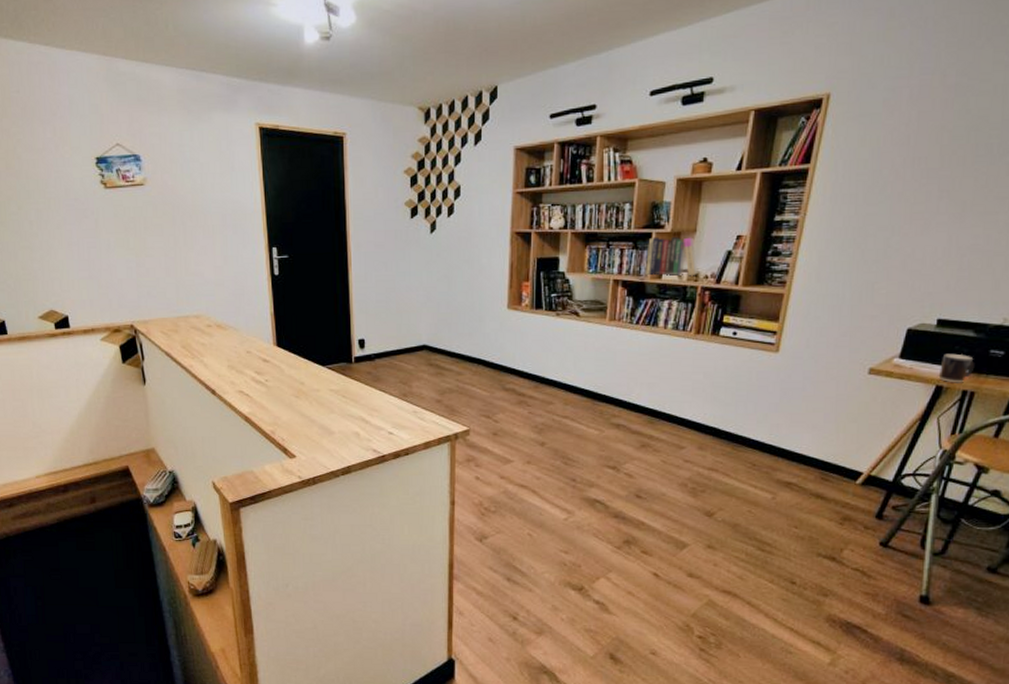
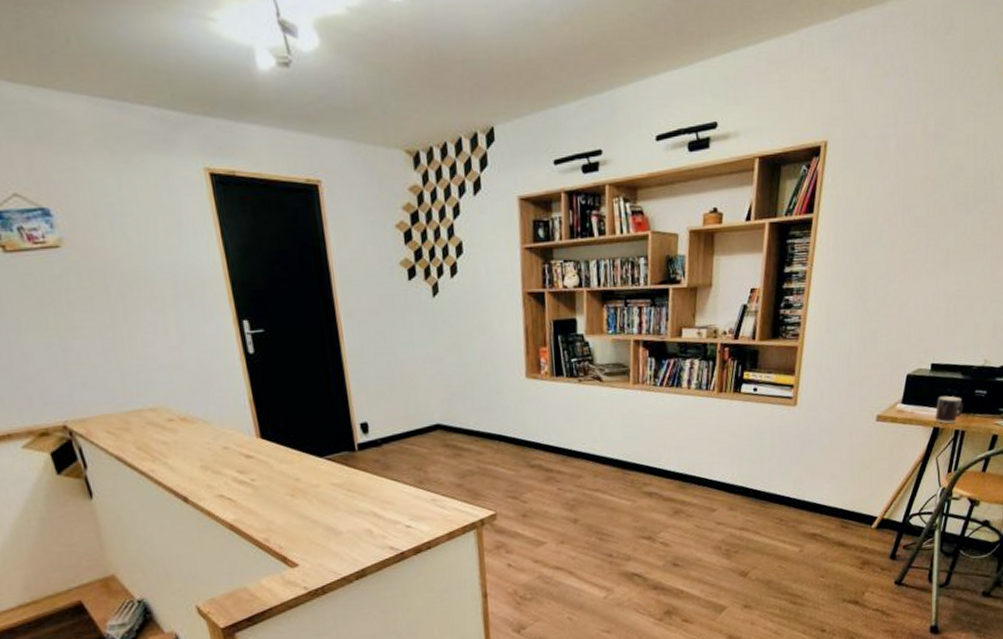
books: present [646,236,698,276] -> none [665,292,717,334]

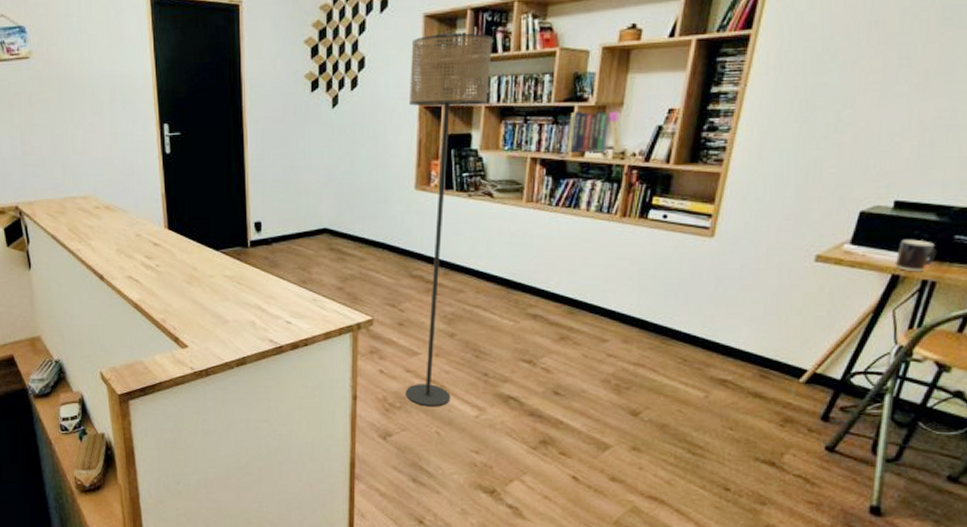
floor lamp: none [508,216,589,595] -> present [406,33,492,407]
books: none [665,292,717,334] -> present [567,110,625,154]

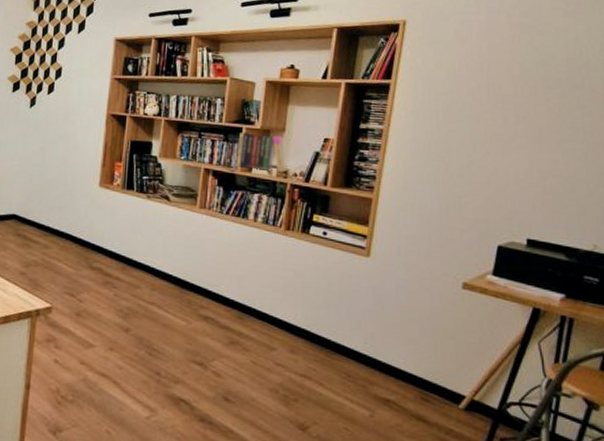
floor lamp: present [406,33,492,407] -> none [79,56,173,404]
mug: present [894,239,937,272] -> none [534,275,571,308]

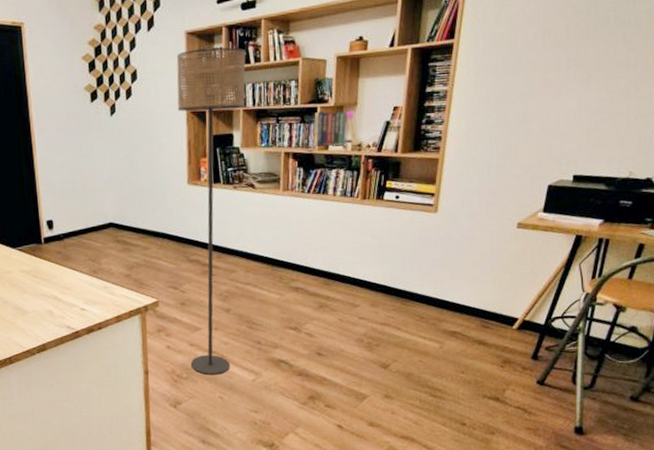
floor lamp: none [79,56,173,404] -> present [176,47,246,375]

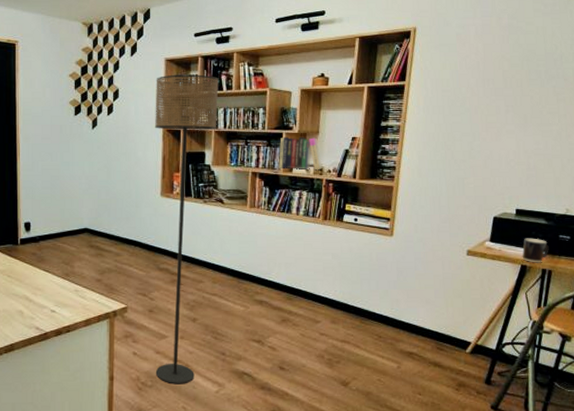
mug: none [577,205,608,232] -> present [522,238,549,263]

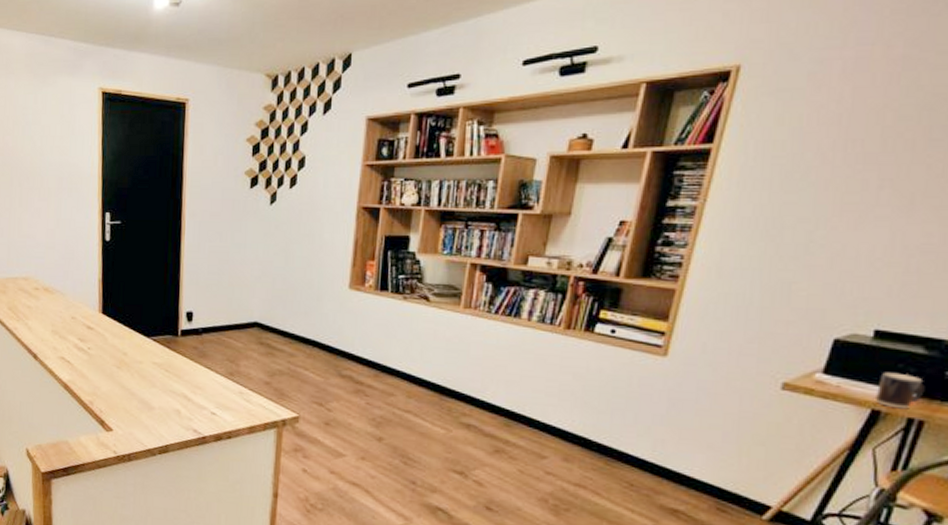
floor lamp: present [154,74,219,385] -> none [329,137,436,512]
books: present [279,136,323,171] -> none [509,218,572,264]

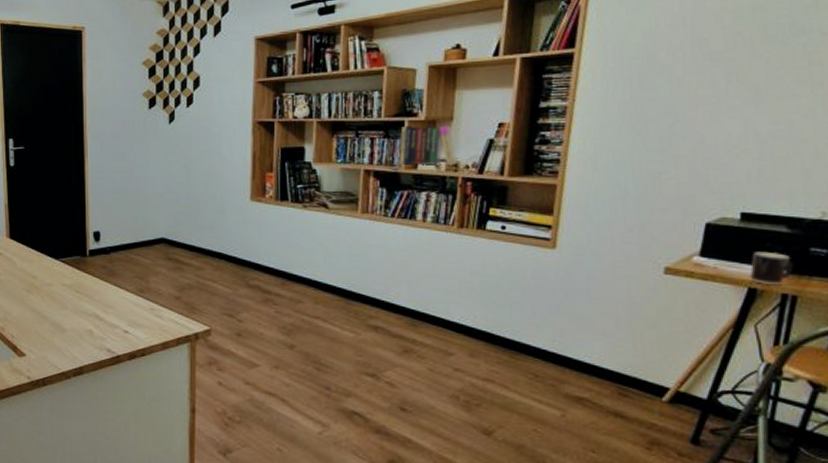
books: none [509,218,572,264] -> present [399,125,458,166]

